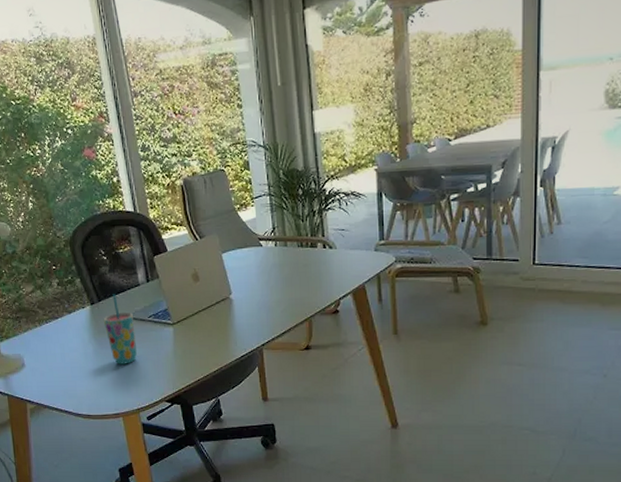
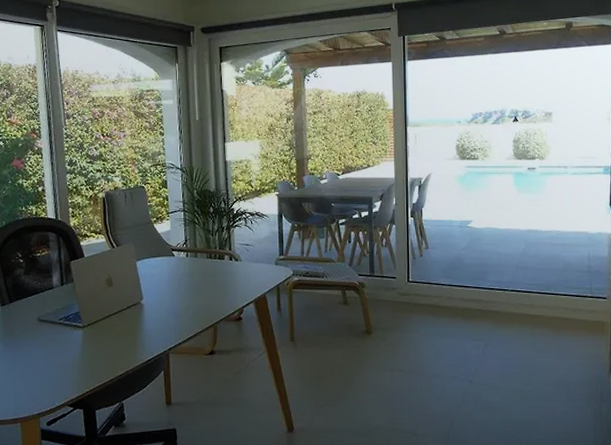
cup: present [103,294,138,364] -> none [12,296,44,367]

